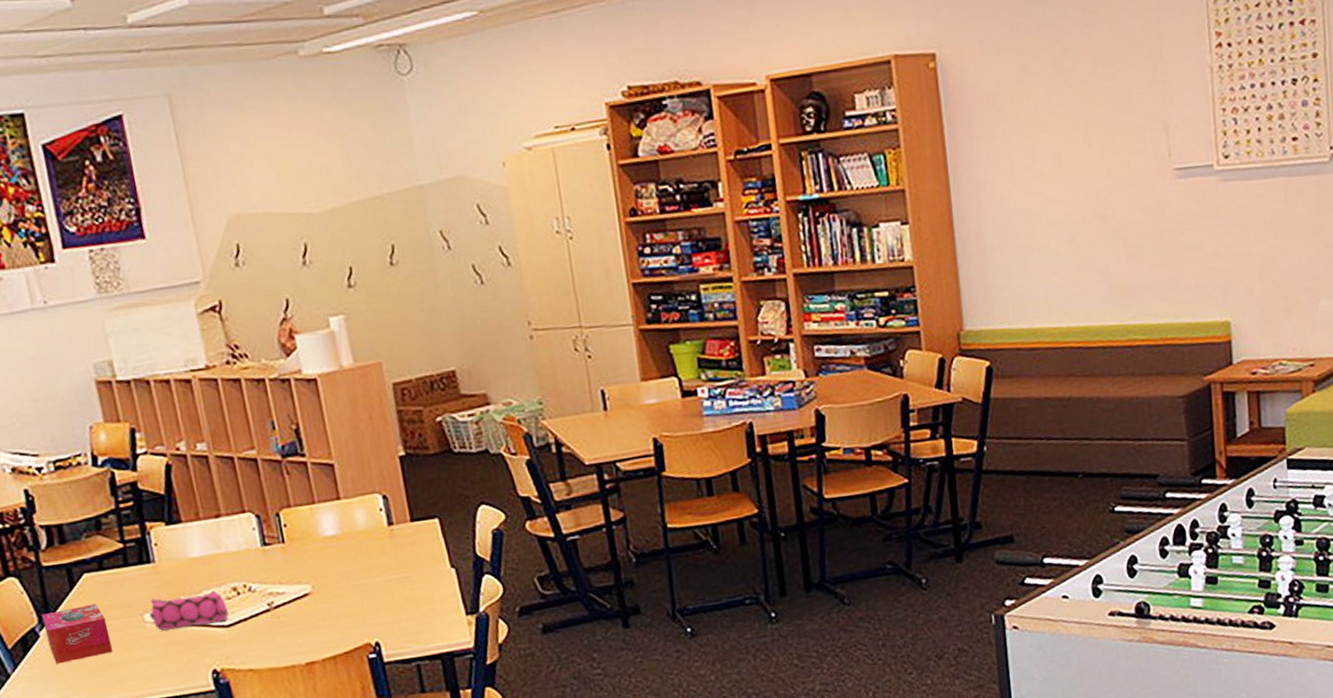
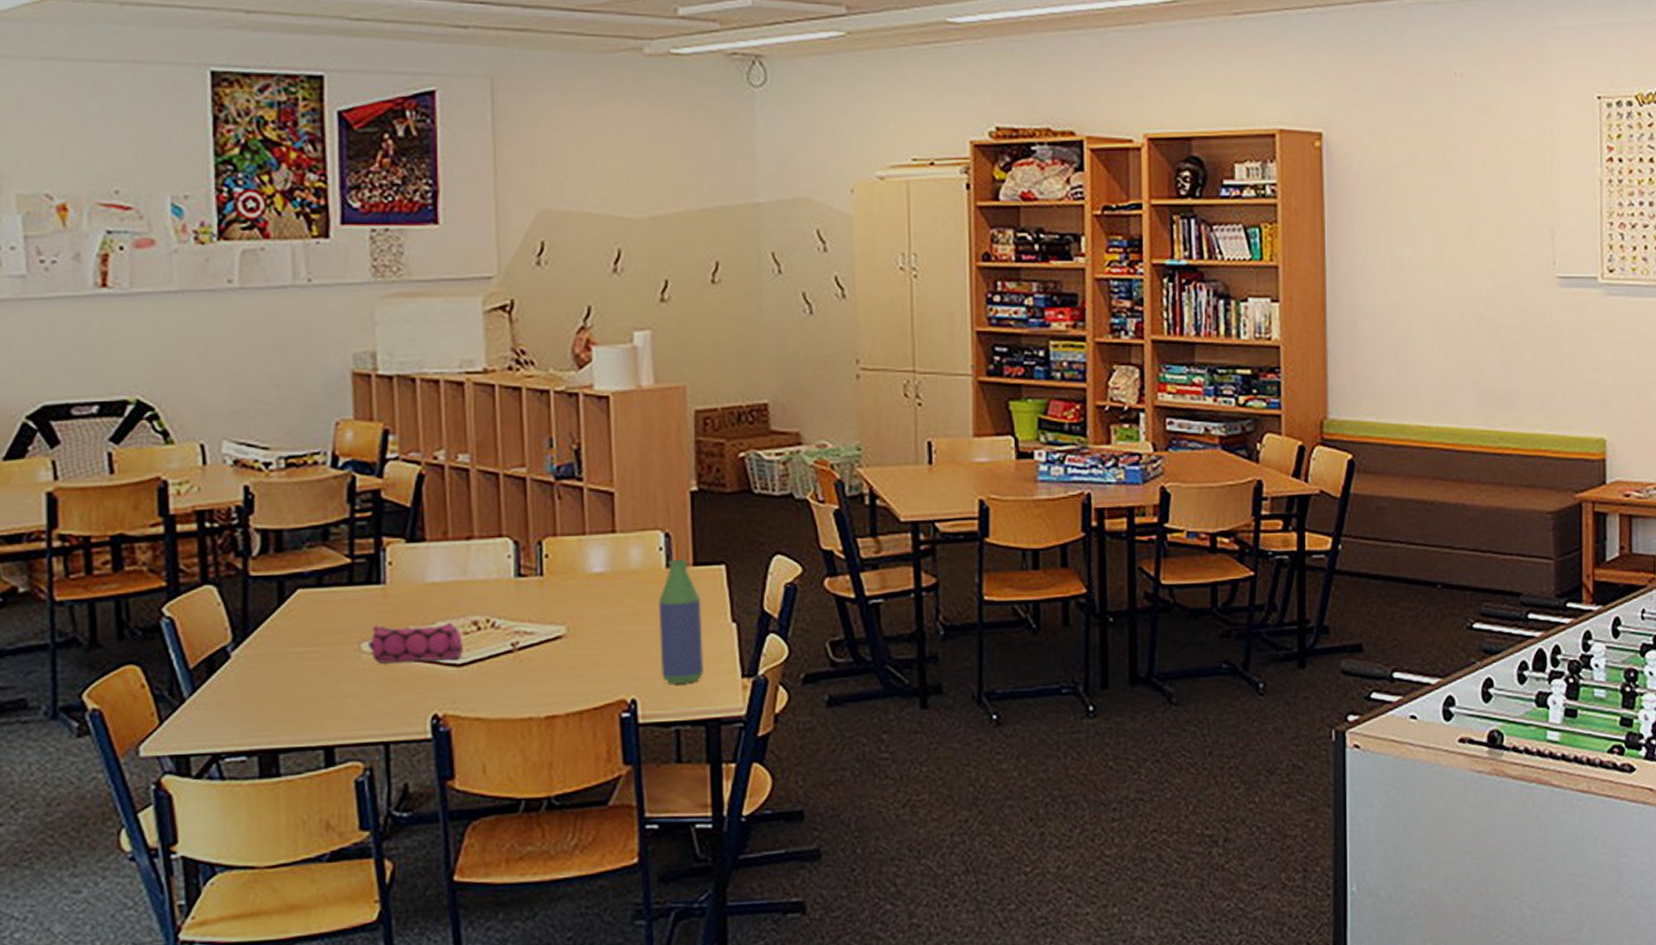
tissue box: present [42,603,113,664] -> none [238,625,317,692]
bottle: none [385,517,433,626] -> present [658,559,703,684]

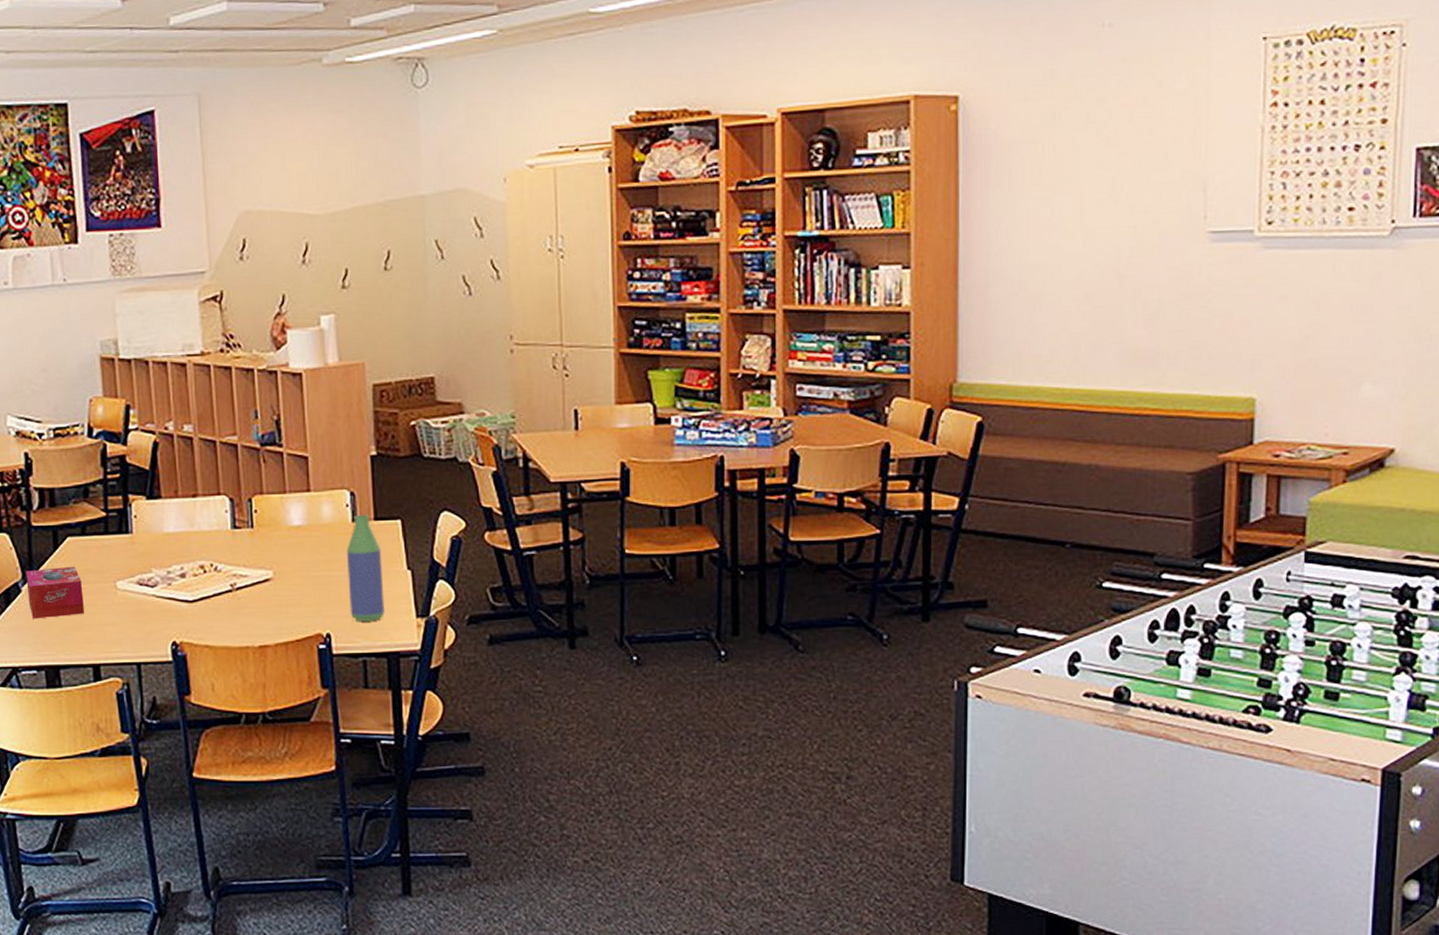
tissue box: none [238,625,317,692] -> present [26,566,85,619]
pencil case: present [368,623,463,664] -> none [122,566,193,599]

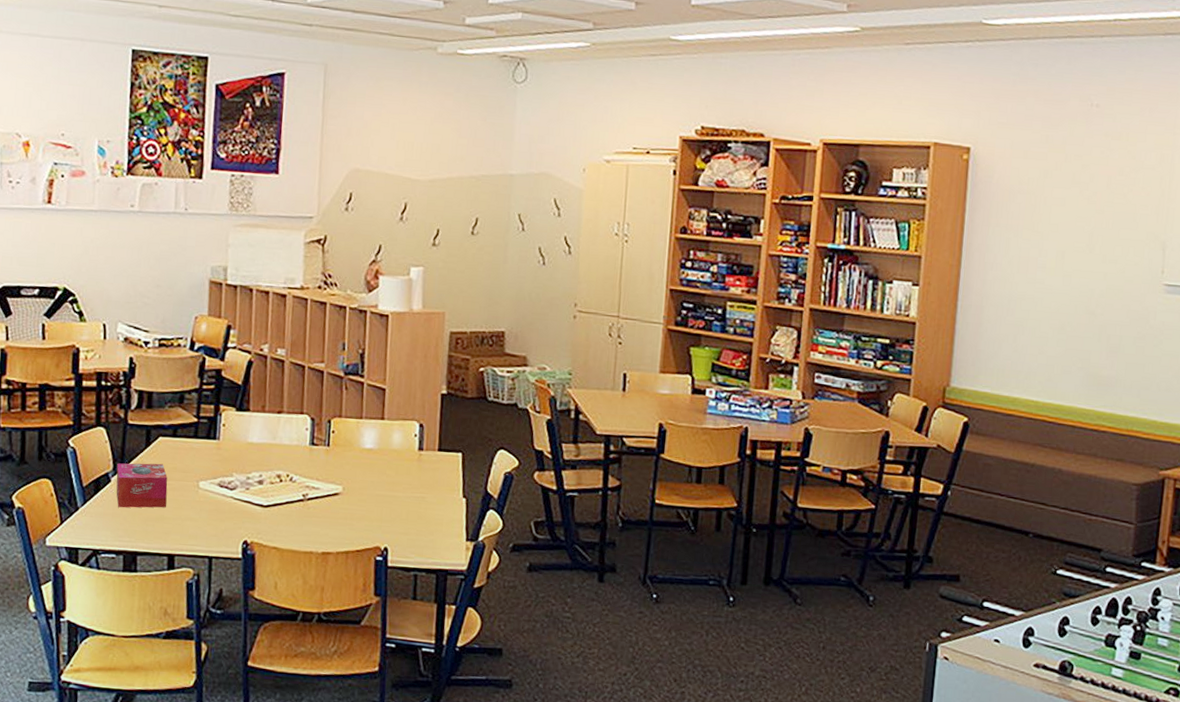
bottle: present [346,515,384,621] -> none [407,445,442,540]

